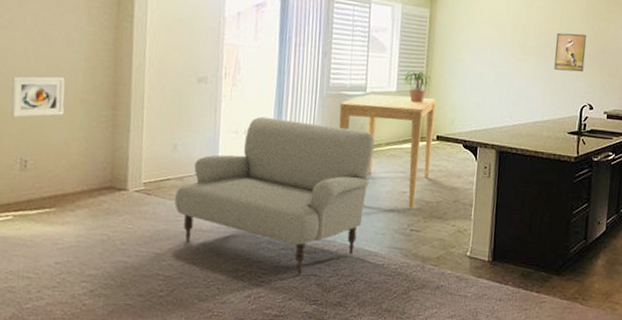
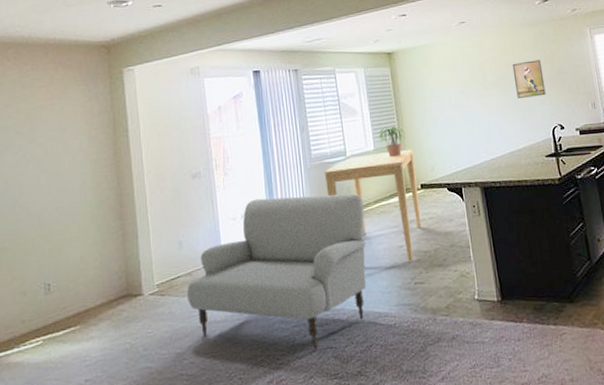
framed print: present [11,76,65,118] -> none [30,198,77,245]

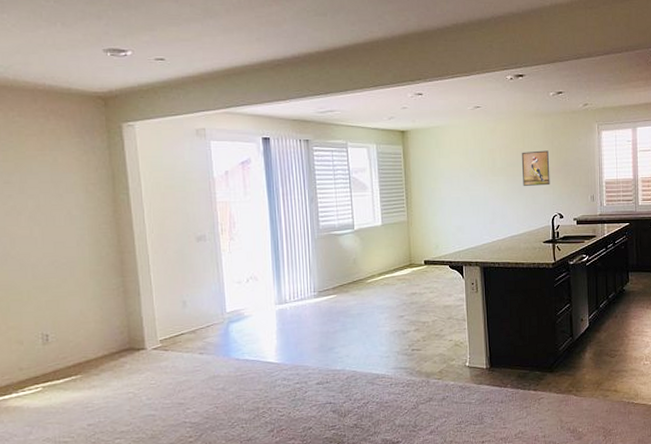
sofa: present [187,193,366,351] -> none [191,264,369,405]
dining table: present [324,149,422,262] -> none [331,226,423,330]
potted plant: present [379,126,406,157] -> none [387,204,413,233]

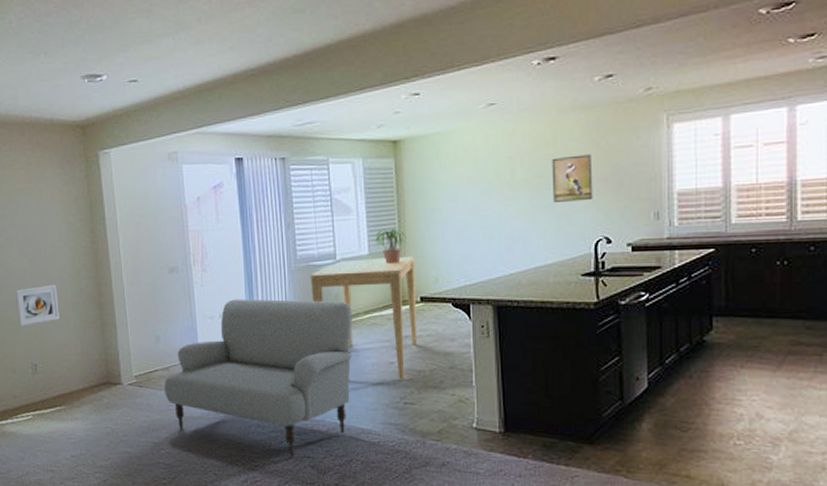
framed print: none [24,253,76,297] -> present [16,284,60,327]
sofa: none [191,264,369,405] -> present [164,299,353,458]
dining table: none [331,226,423,330] -> present [310,256,418,380]
potted plant: none [387,204,413,233] -> present [375,228,407,264]

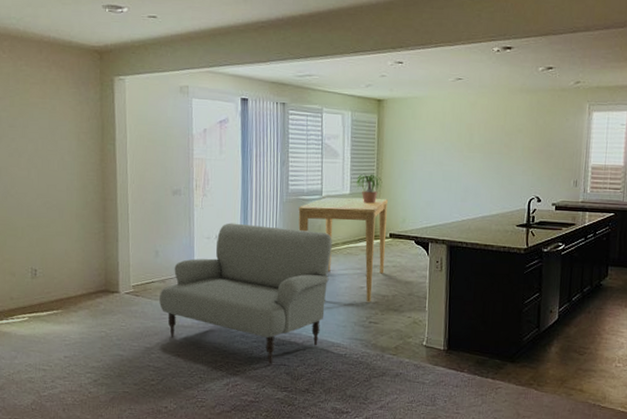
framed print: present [16,284,60,327] -> none [20,196,63,233]
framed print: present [551,154,593,202] -> none [500,128,532,166]

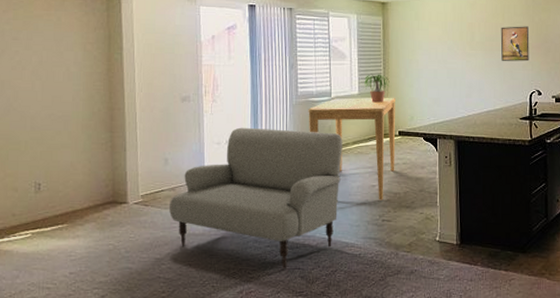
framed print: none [500,128,532,166] -> present [500,26,530,62]

